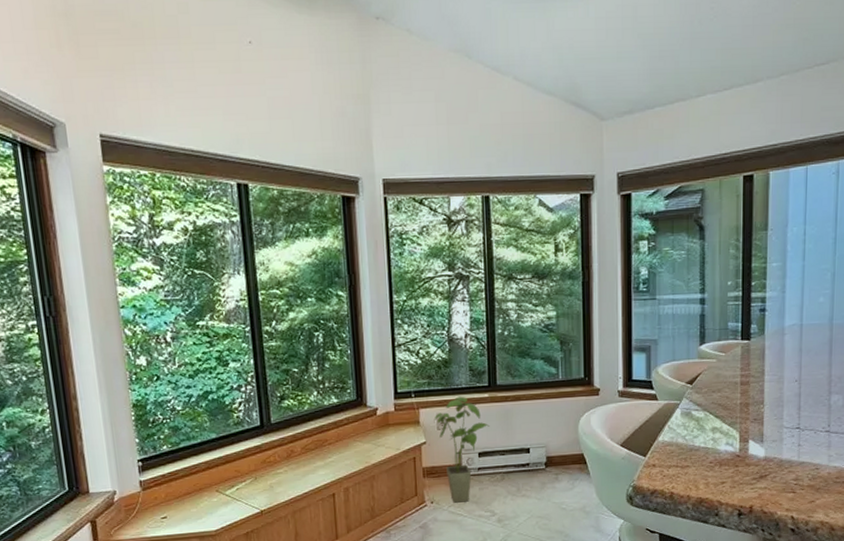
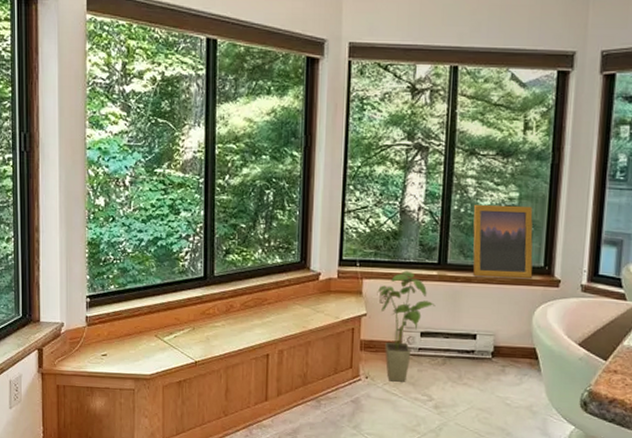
picture frame: none [516,323,575,394] -> present [472,204,533,279]

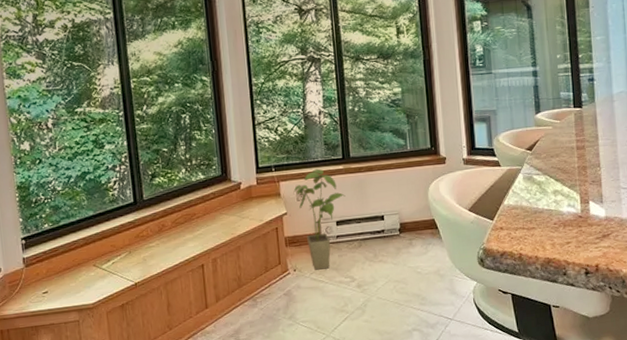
picture frame: present [472,204,533,279] -> none [365,98,423,165]

